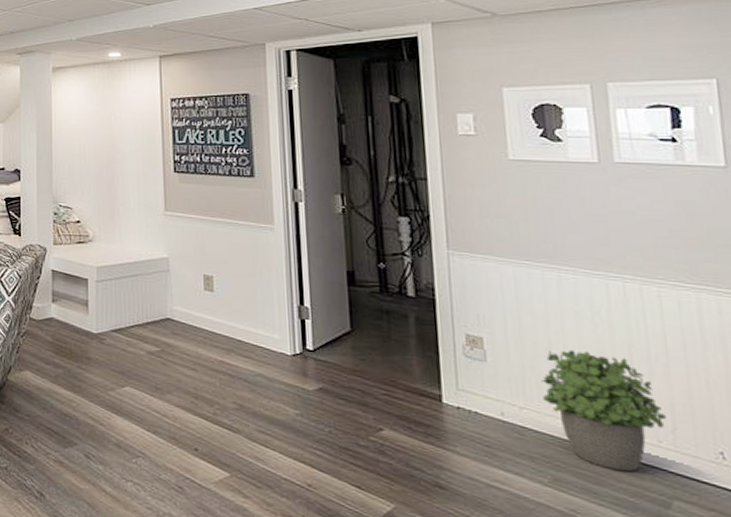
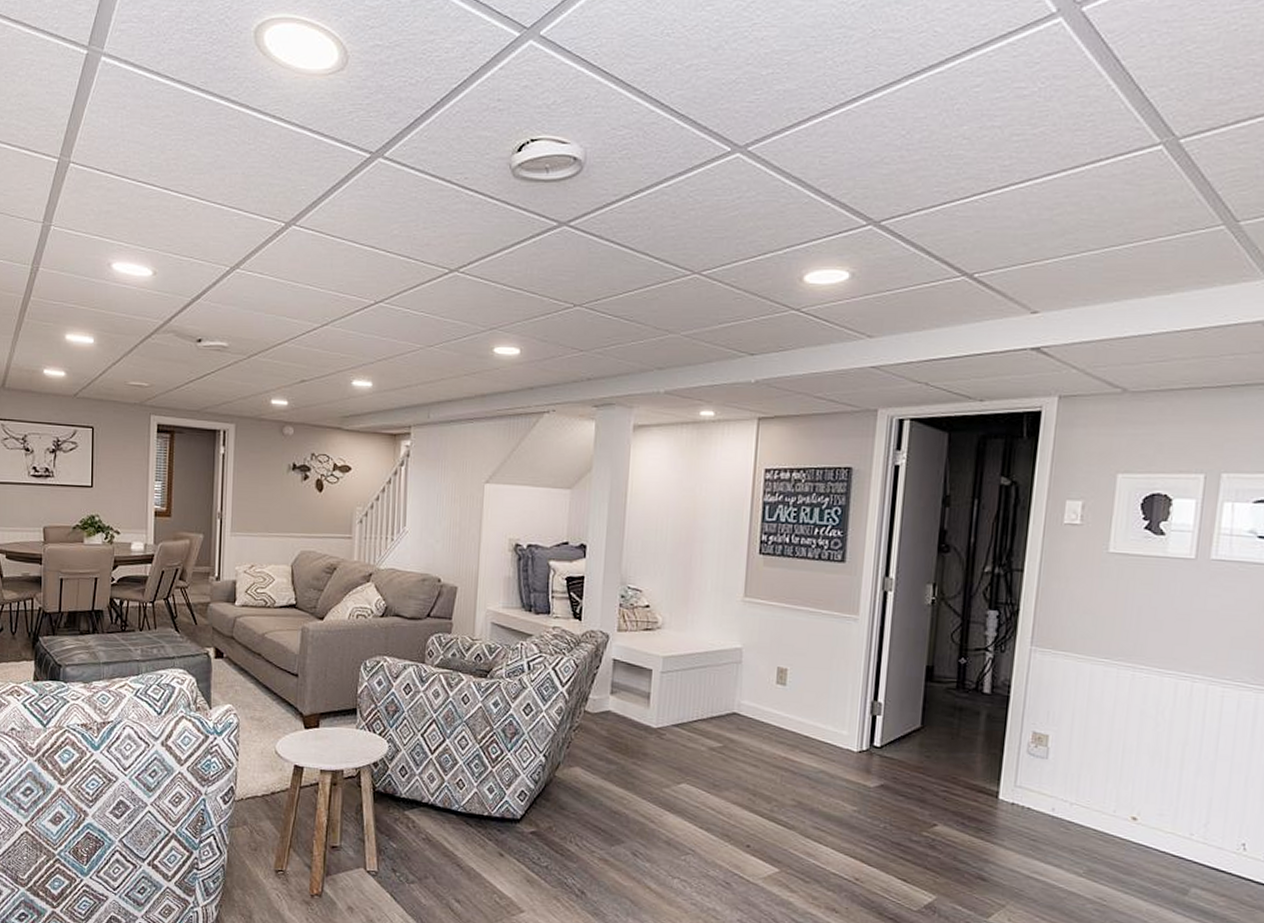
potted plant: present [541,349,667,472] -> none [1094,747,1203,863]

